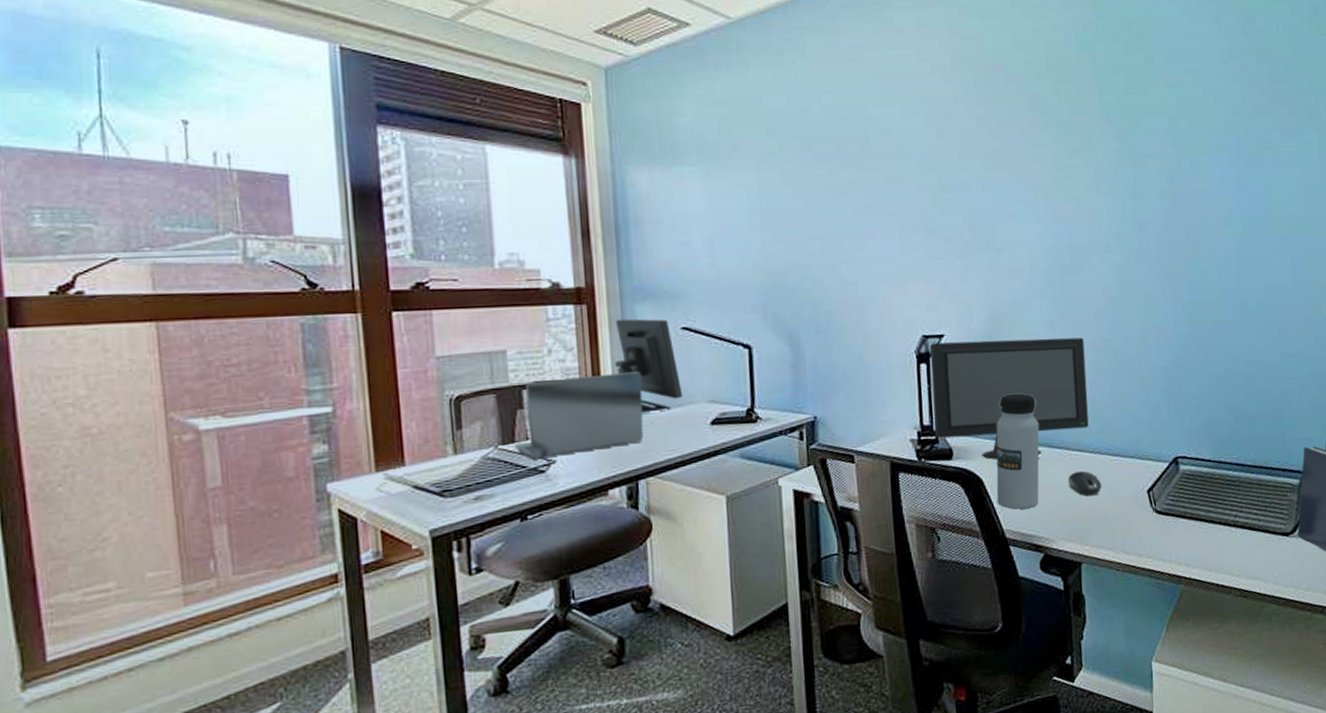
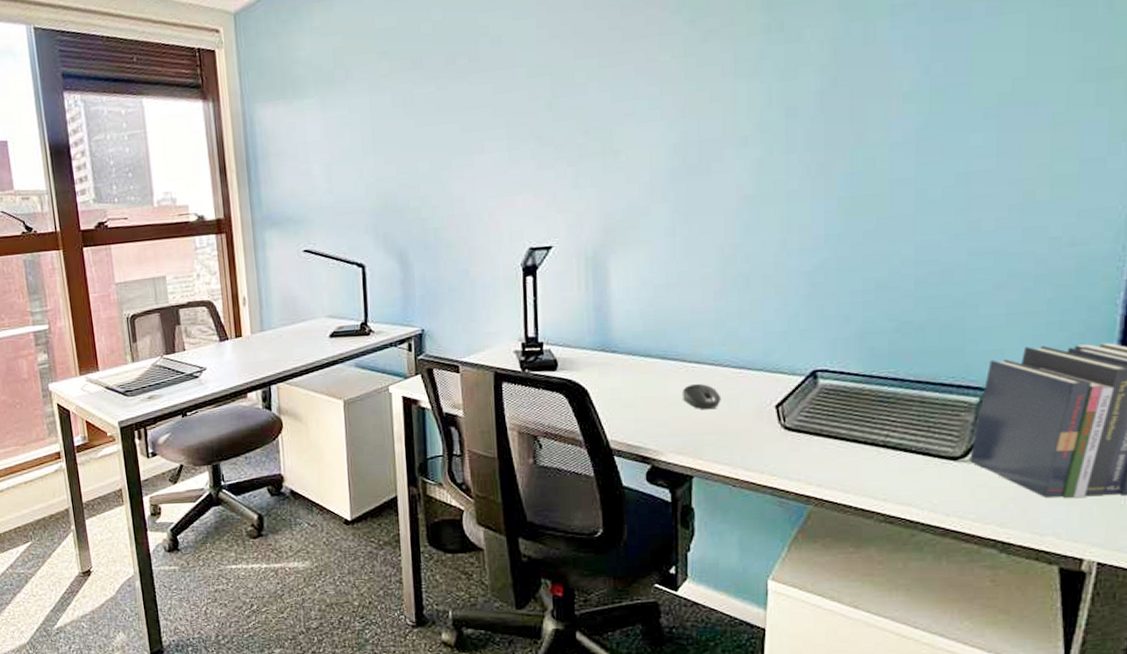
laptop: present [514,372,644,460] -> none [175,291,275,367]
monitor: present [615,318,683,413] -> none [249,243,306,328]
computer monitor: present [929,337,1089,460] -> none [536,242,711,371]
water bottle: present [996,393,1040,510] -> none [602,304,652,421]

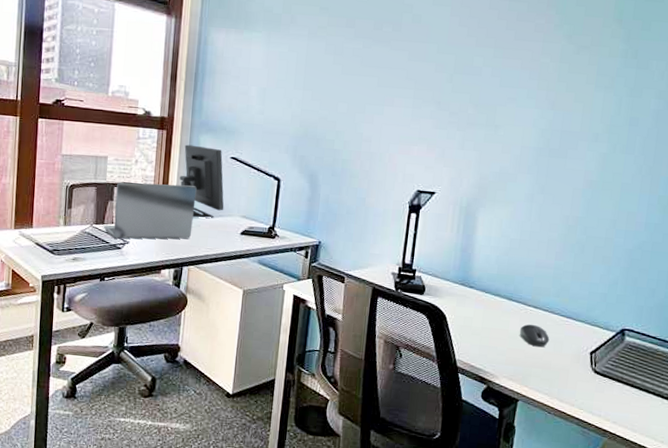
laptop: none [175,291,275,367] -> present [103,182,197,239]
monitor: none [249,243,306,328] -> present [179,144,224,218]

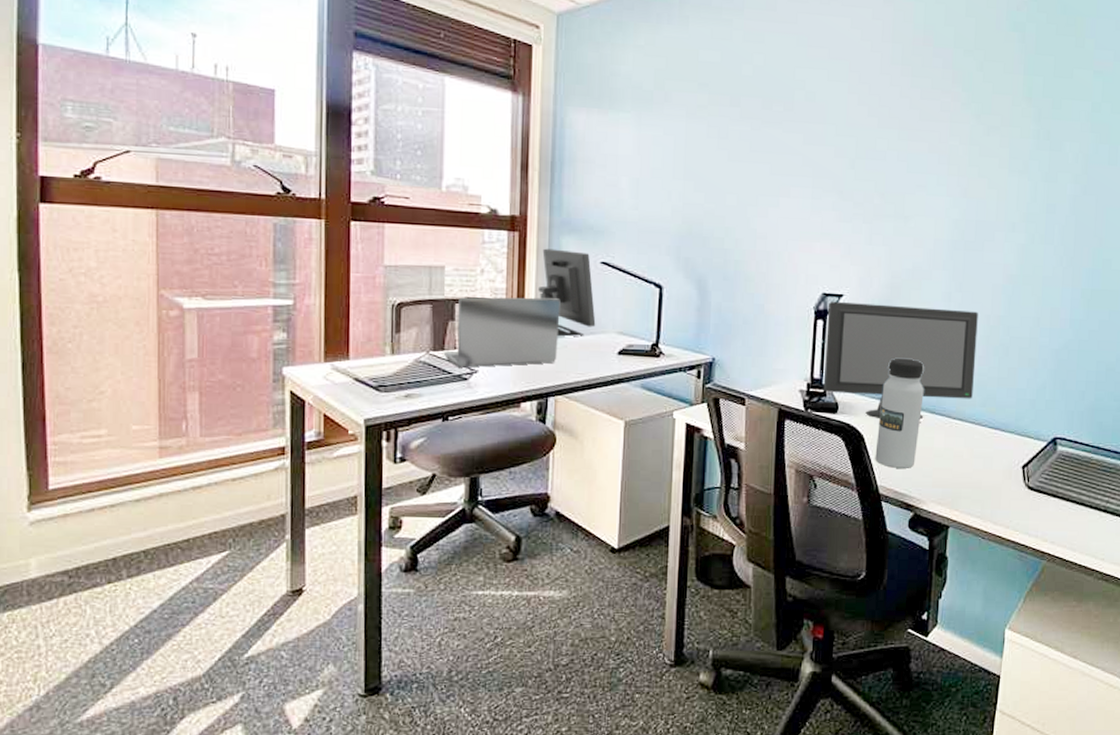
computer monitor: none [412,197,558,305] -> present [823,301,978,420]
water bottle: none [455,249,504,346] -> present [875,358,924,468]
computer mouse: present [519,324,550,348] -> none [945,439,979,465]

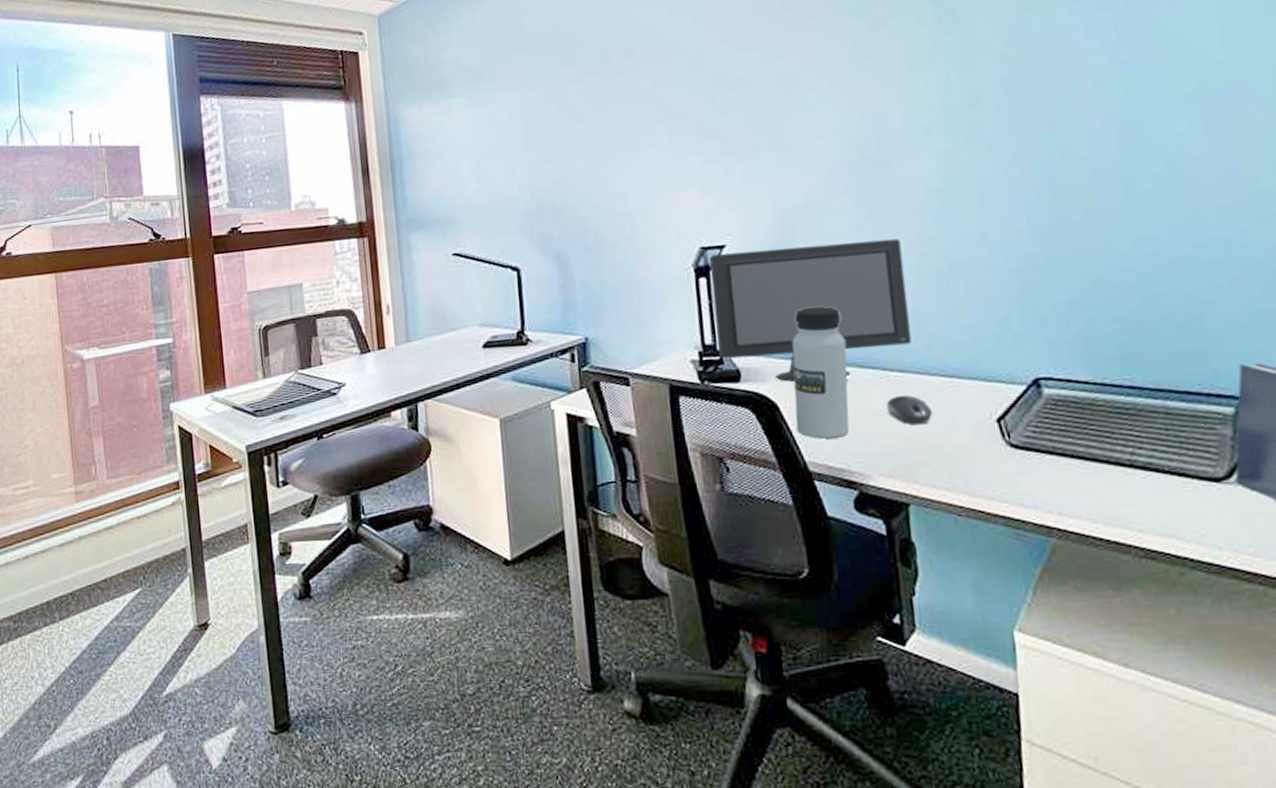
laptop: present [443,297,560,368] -> none [310,298,421,383]
monitor: present [538,248,596,337] -> none [393,247,456,338]
computer mouse: none [945,439,979,465] -> present [885,394,933,425]

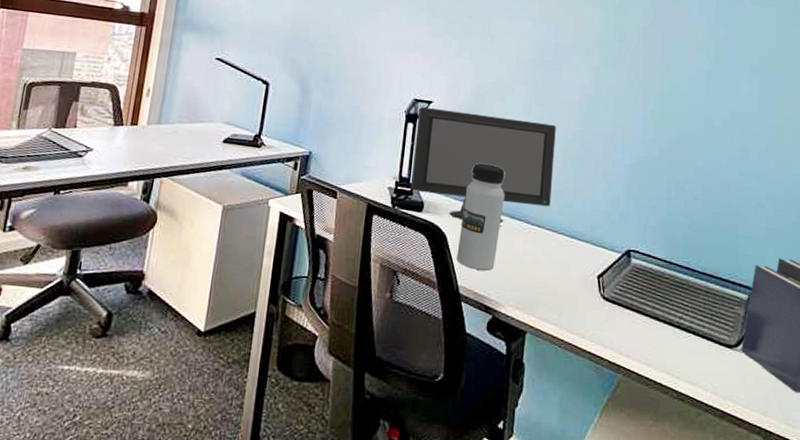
computer mouse: present [885,394,933,425] -> none [524,245,556,271]

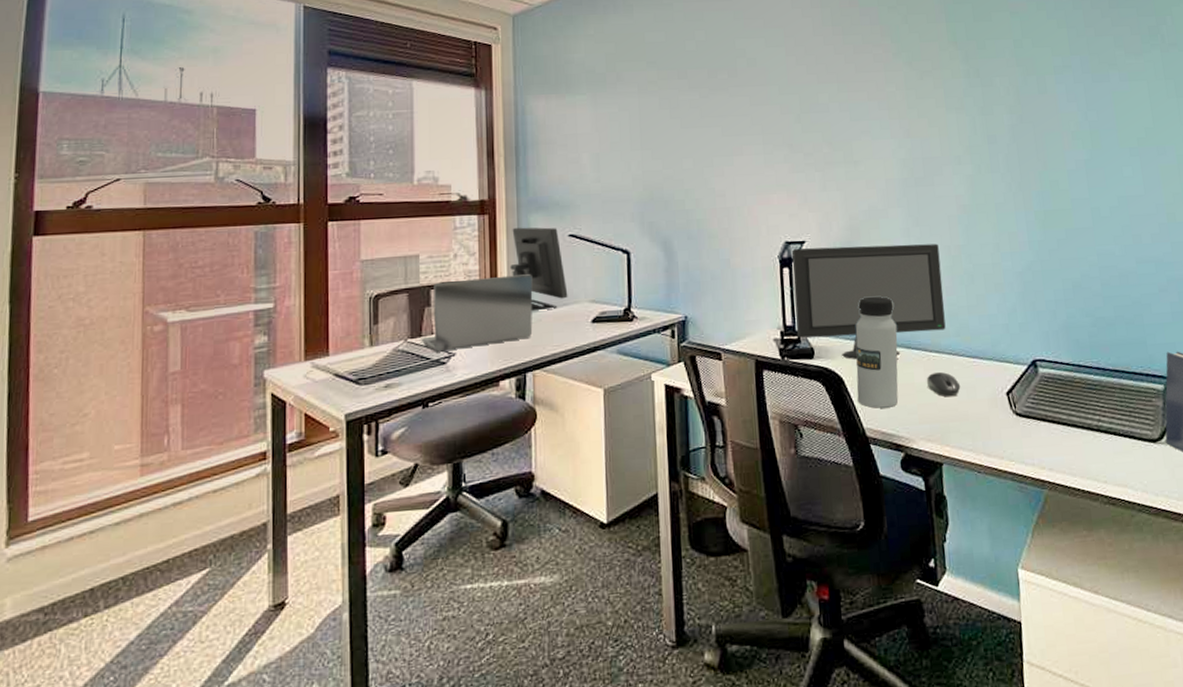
laptop: none [63,81,176,147] -> present [421,274,533,352]
monitor: none [157,43,207,124] -> present [510,227,568,312]
computer mouse: none [524,245,556,271] -> present [926,371,961,397]

